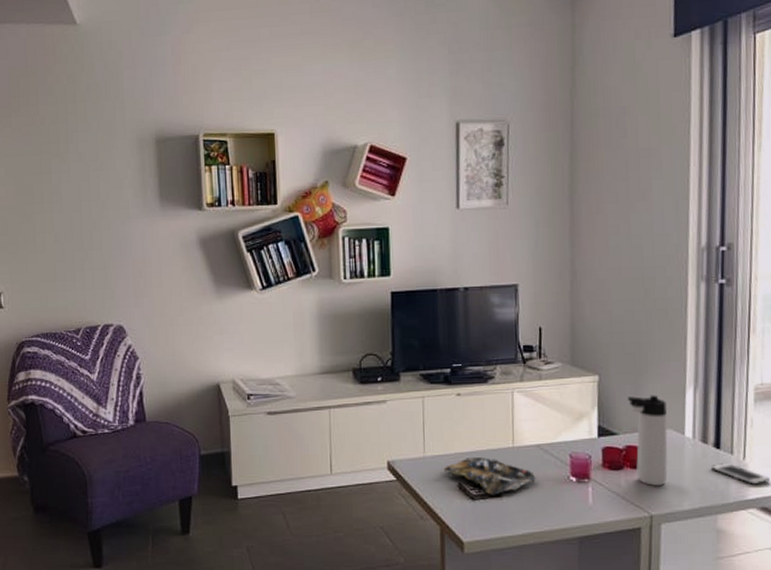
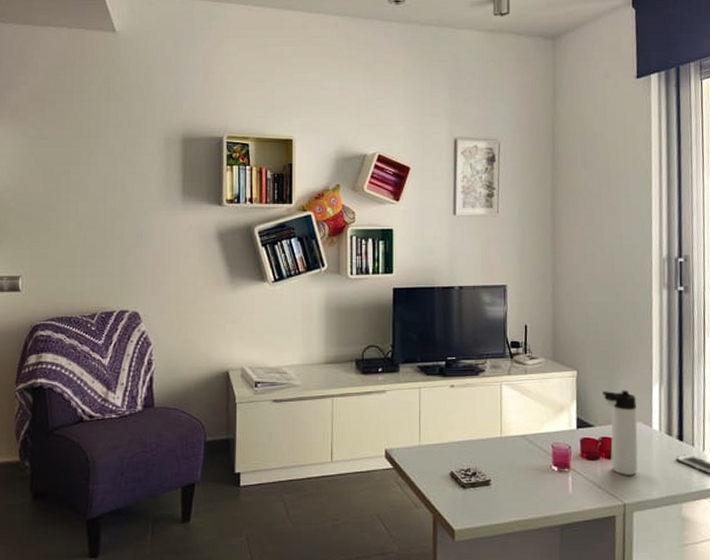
magazine: present [443,457,536,495] -> none [437,447,522,484]

